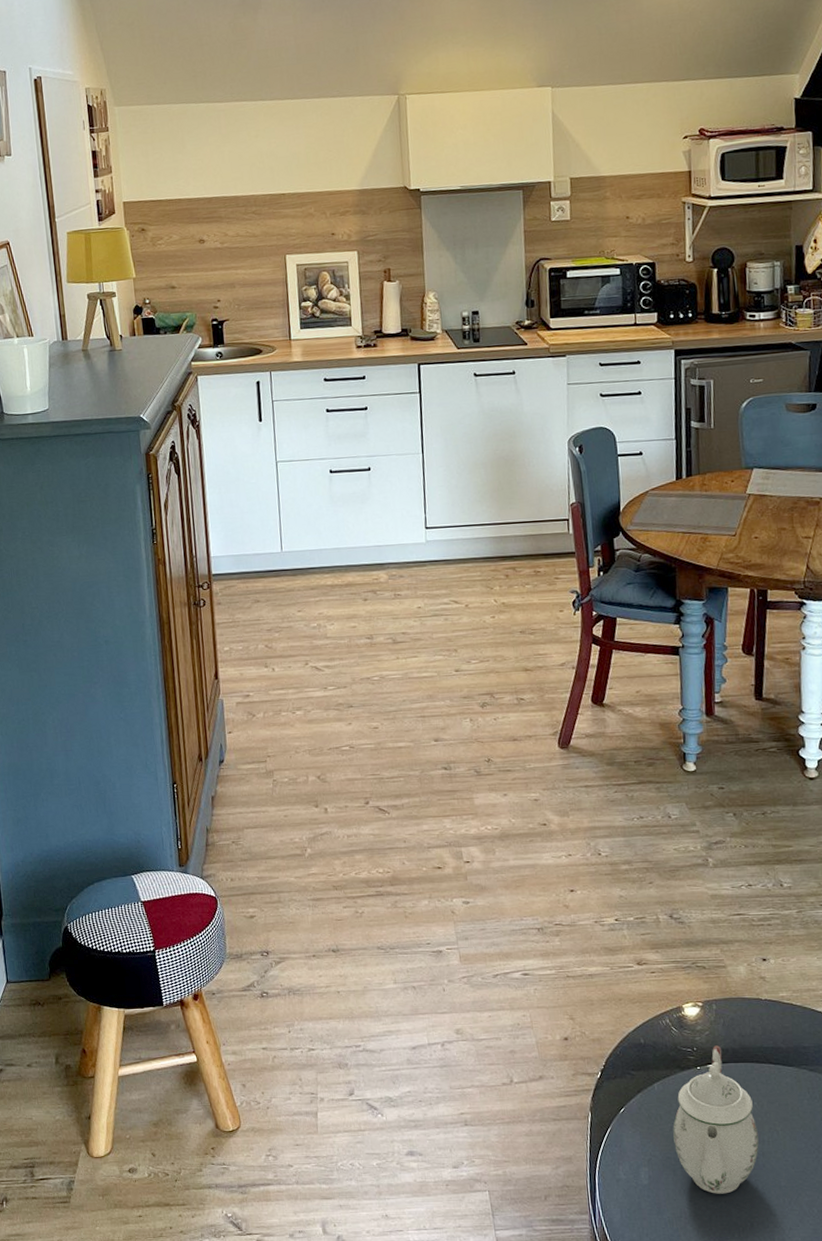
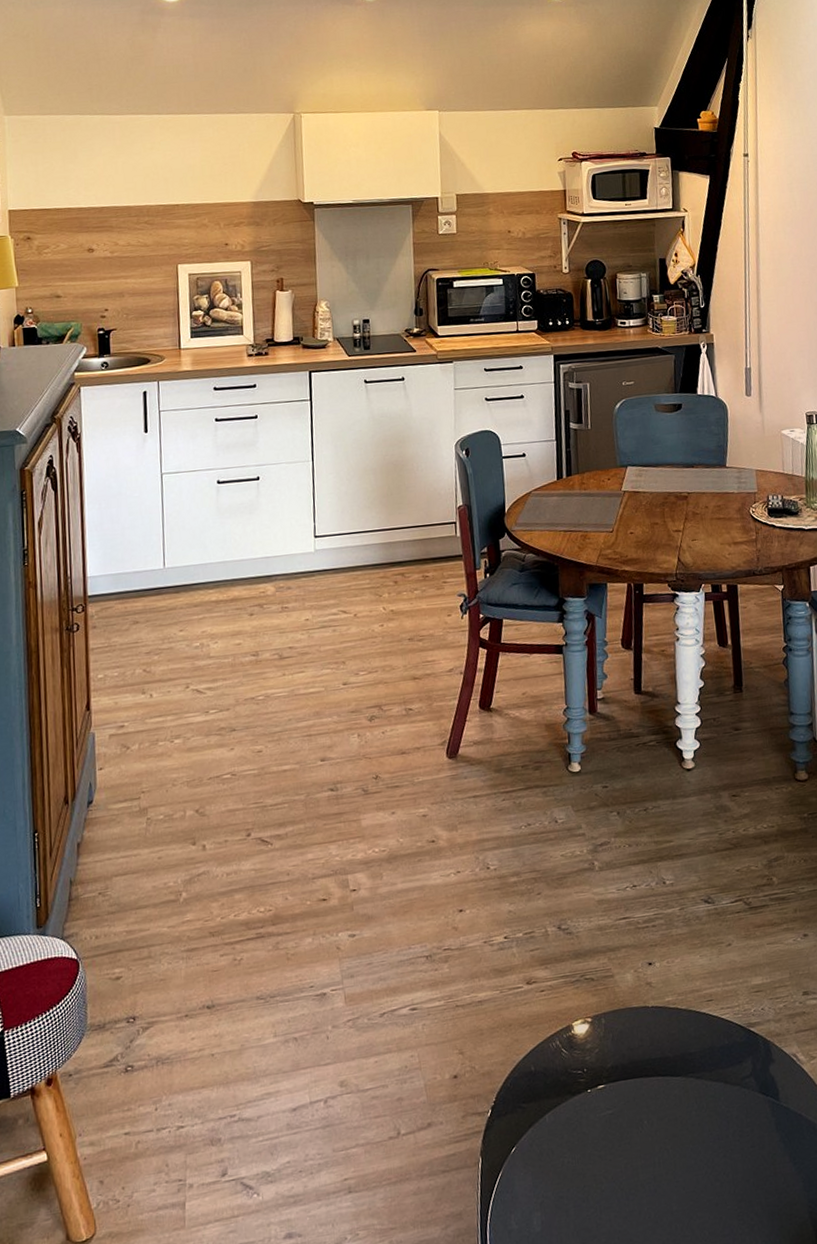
teapot: present [673,1045,759,1194] -> none [564,1063,650,1231]

